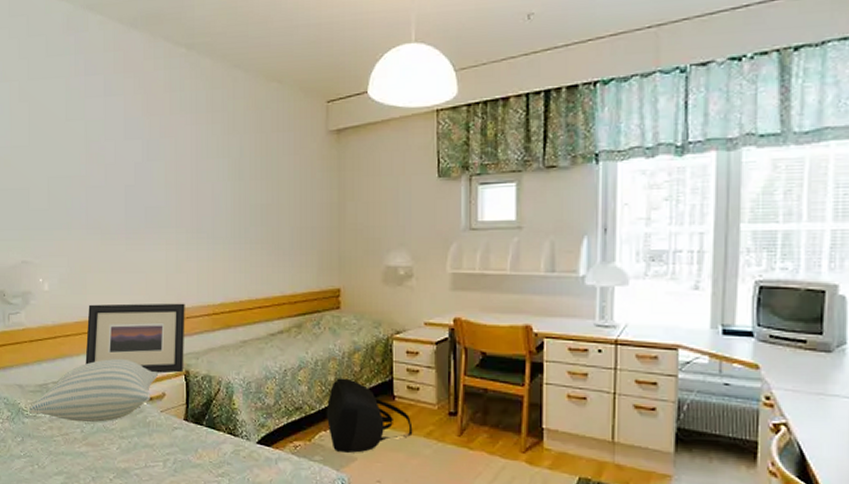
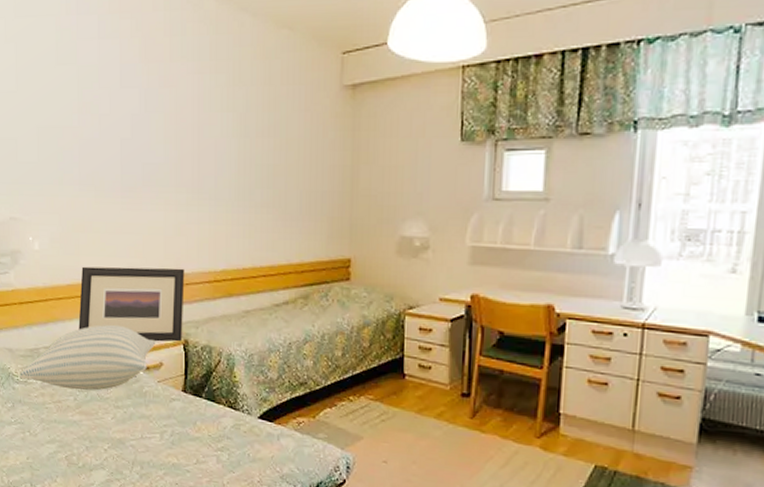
duffel bag: present [326,378,413,453] -> none [331,353,423,432]

